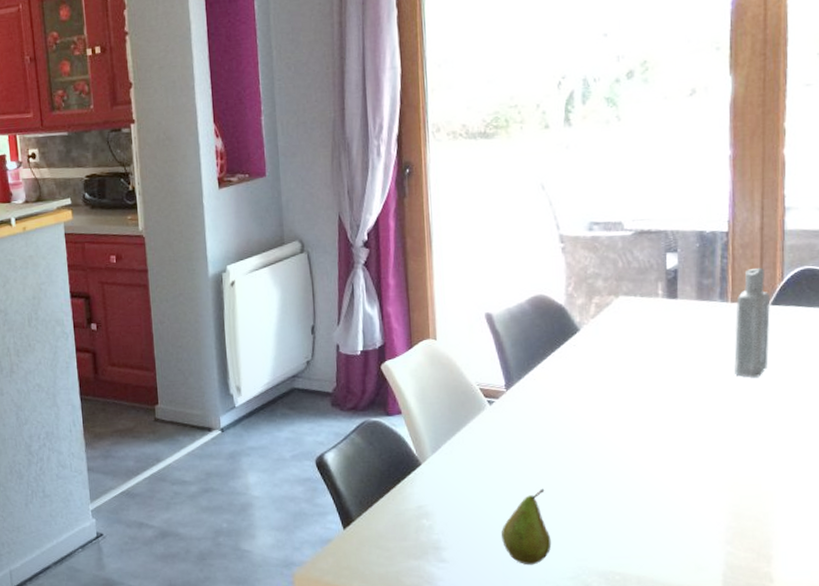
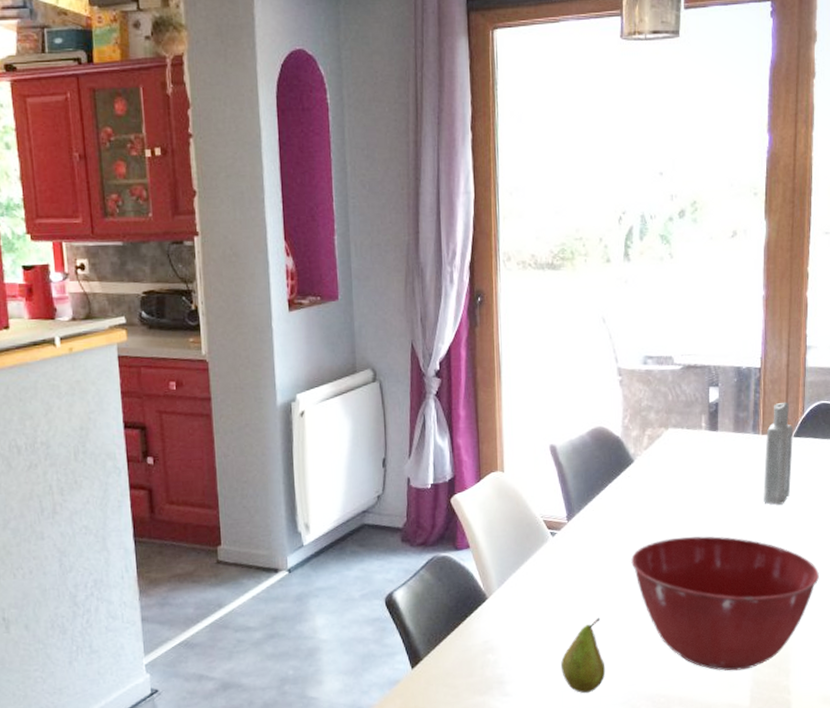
mixing bowl: none [578,408,807,553] -> present [631,536,819,671]

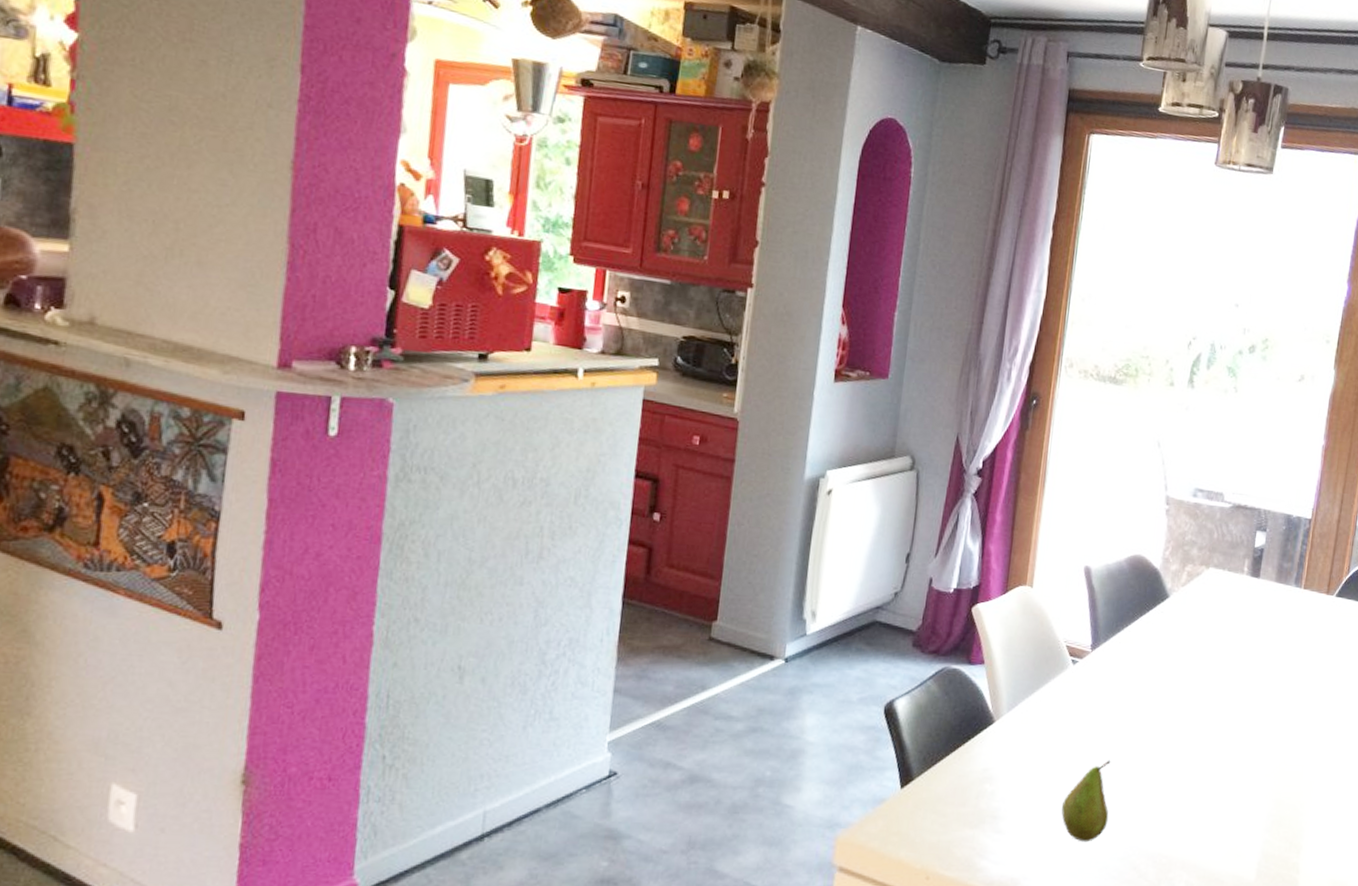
mixing bowl: present [631,536,819,671] -> none [1151,685,1344,840]
bottle: present [763,402,793,505] -> none [1297,558,1336,666]

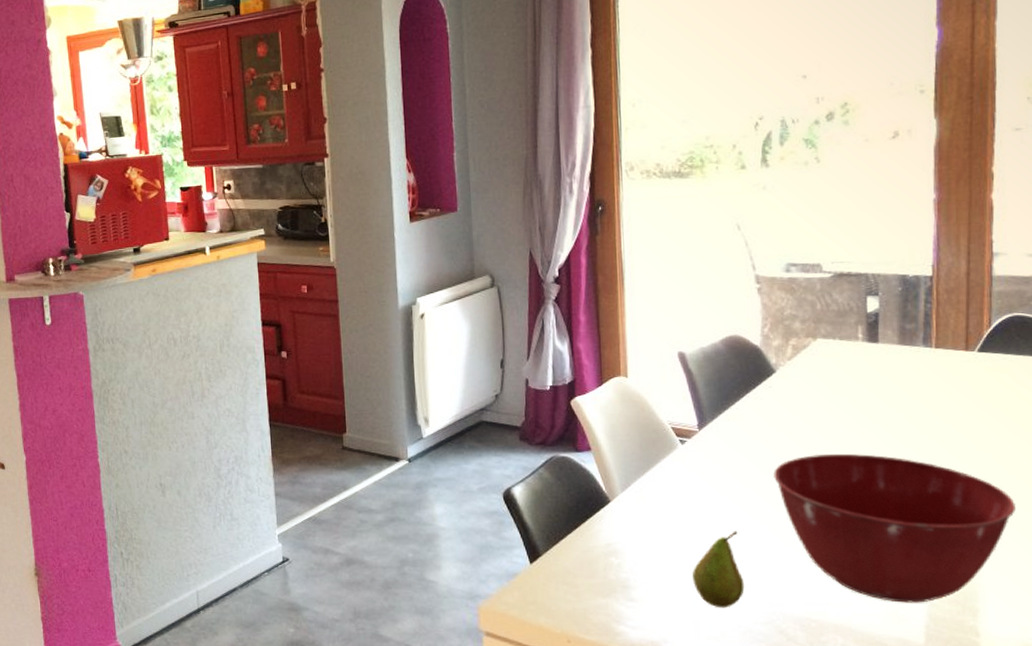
mixing bowl: none [1151,685,1344,840] -> present [774,453,1016,603]

